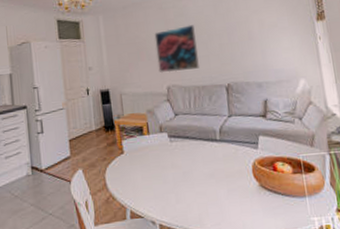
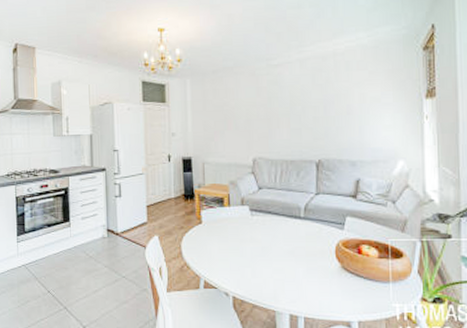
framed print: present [154,24,201,73] -> none [244,93,291,144]

